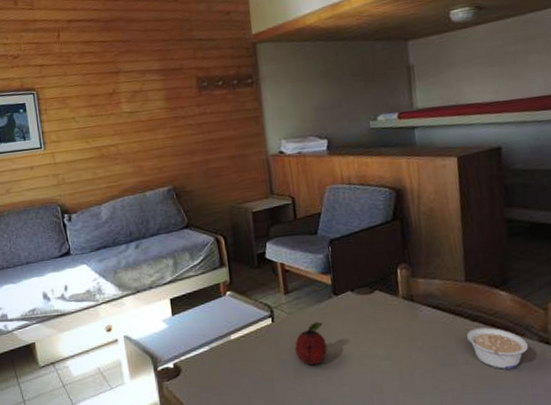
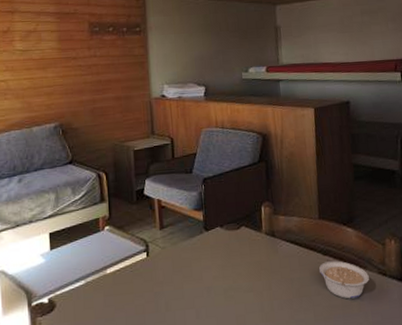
fruit: present [294,321,328,366] -> none [167,256,197,299]

